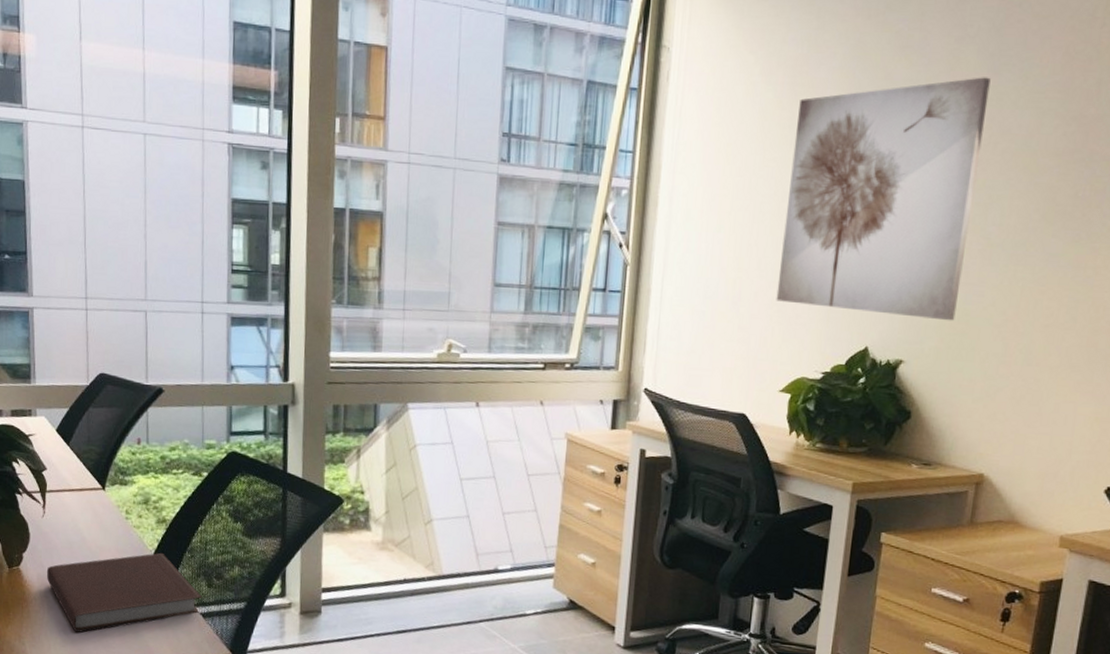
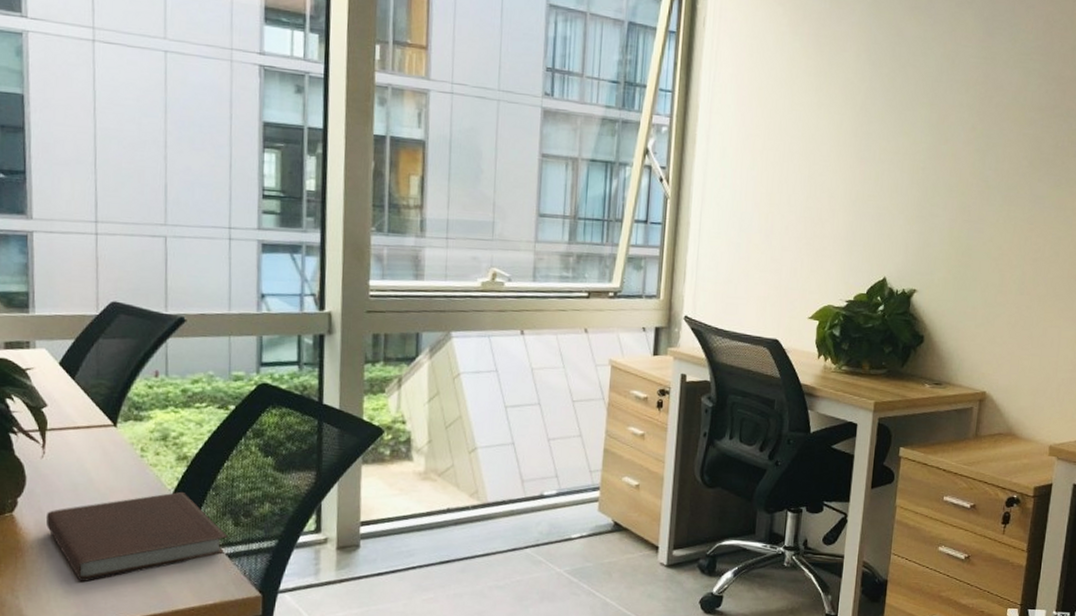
wall art: present [776,77,991,321] -> none [804,38,986,255]

